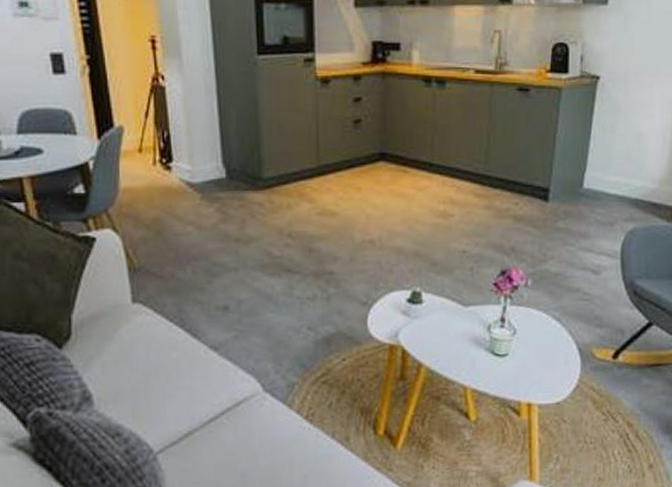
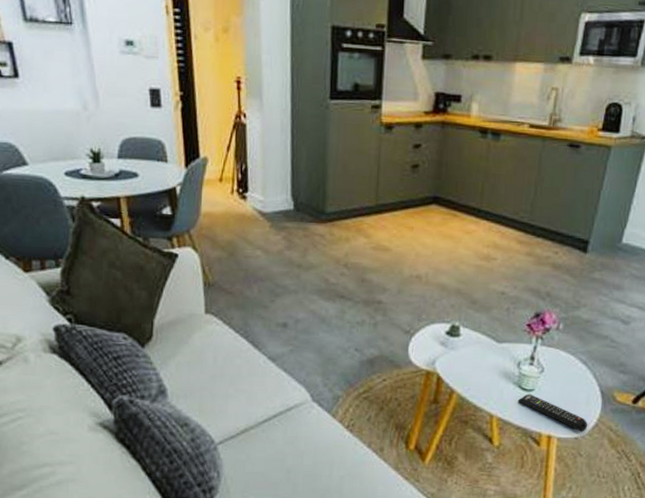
remote control: none [491,359,569,395] -> present [517,394,588,431]

